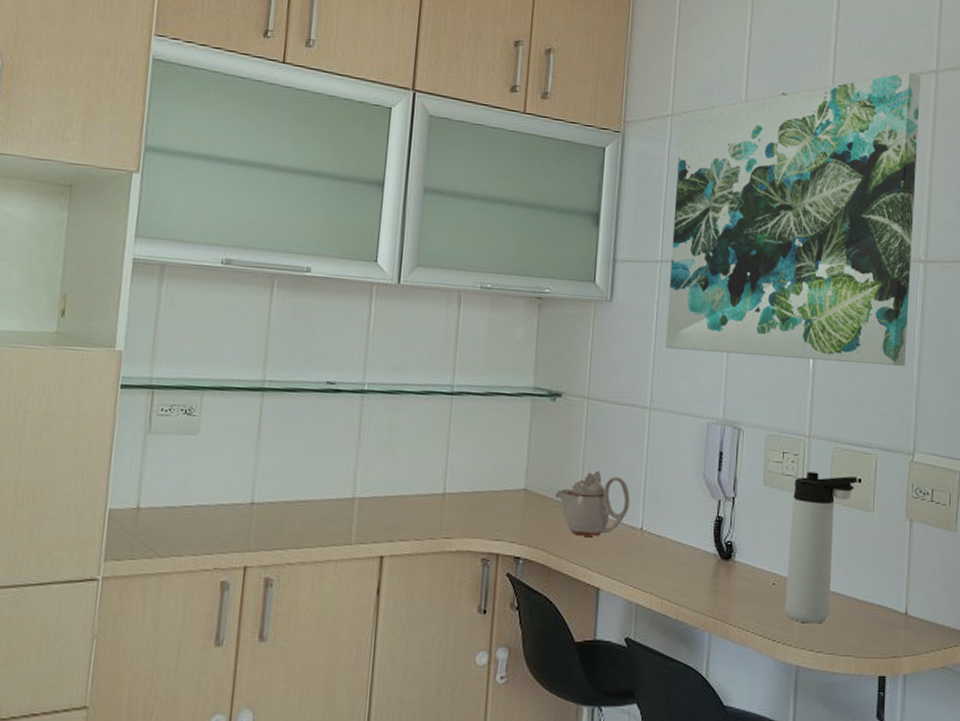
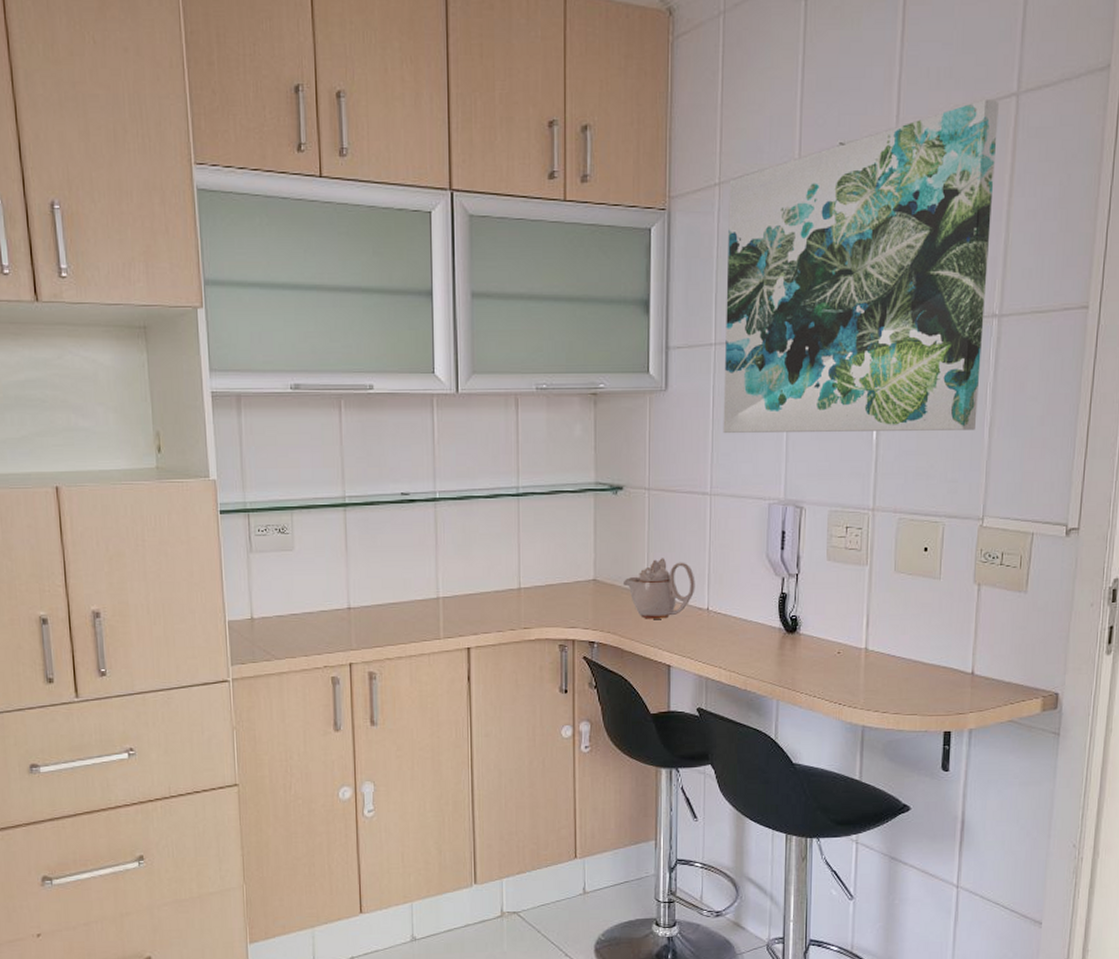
thermos bottle: present [784,472,857,624] -> none [850,544,923,687]

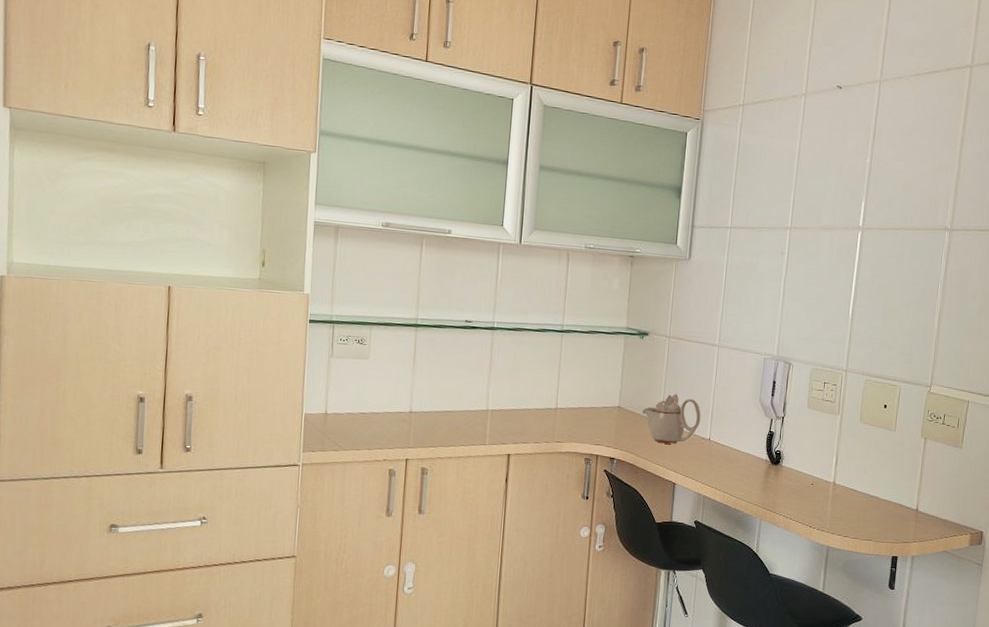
wall art: present [723,98,999,434] -> none [732,66,957,316]

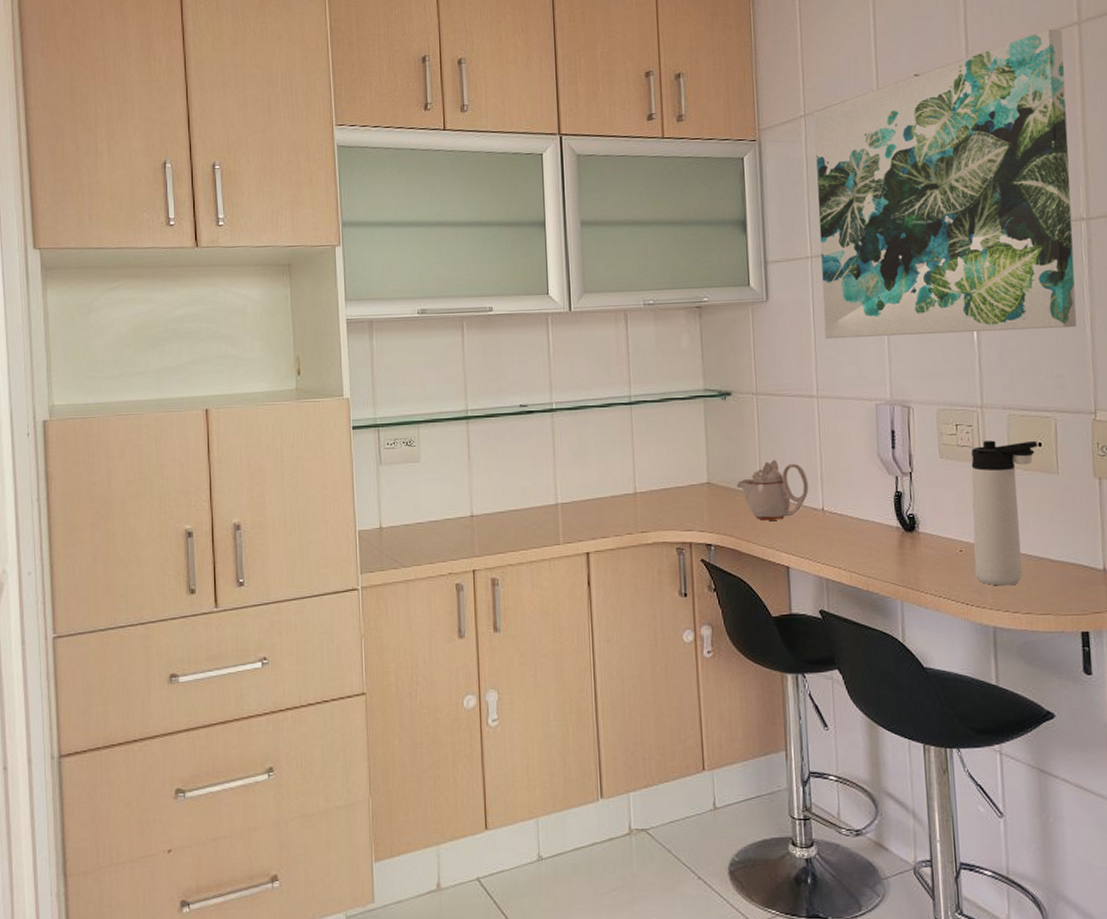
wall art: none [732,66,957,316] -> present [813,28,1077,340]
thermos bottle: none [820,398,884,515] -> present [971,440,1037,586]

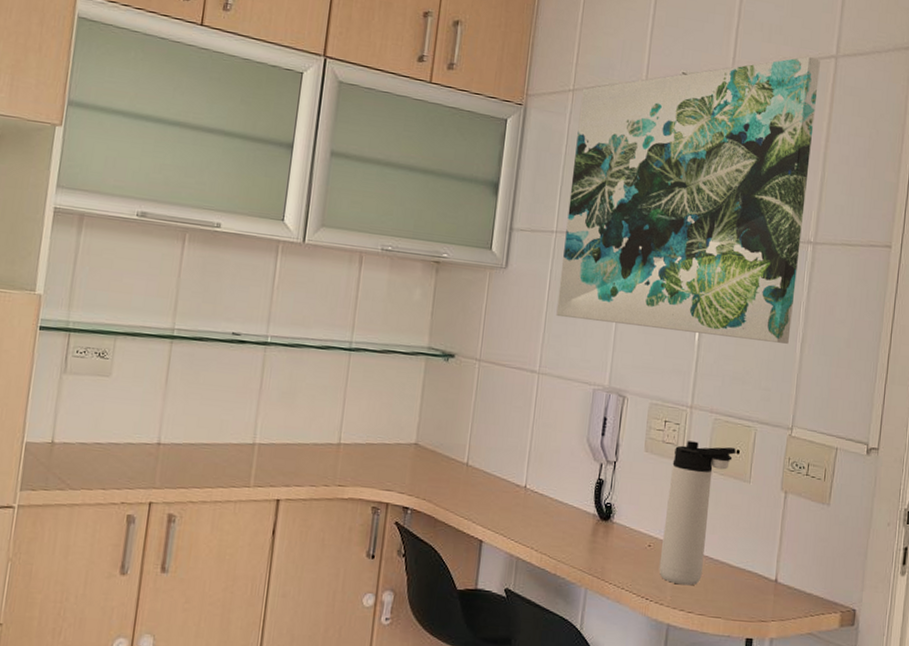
teapot: present [736,460,809,521] -> none [443,430,516,492]

